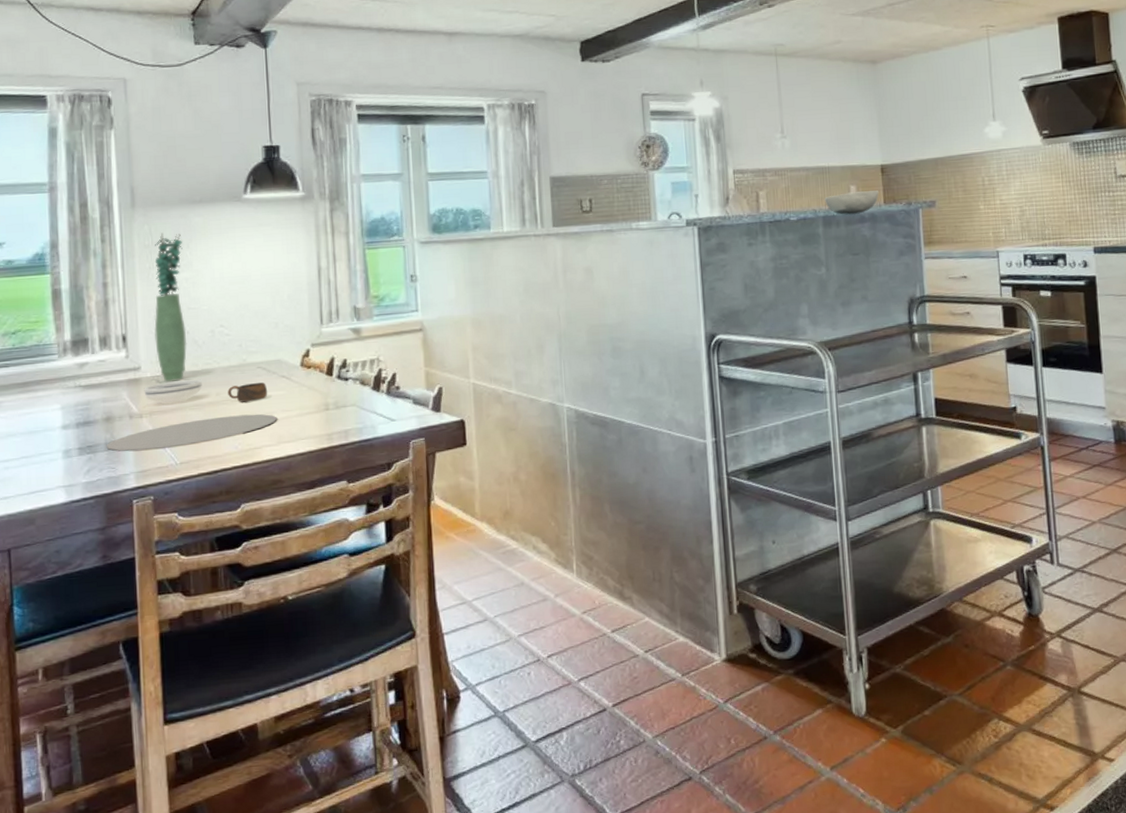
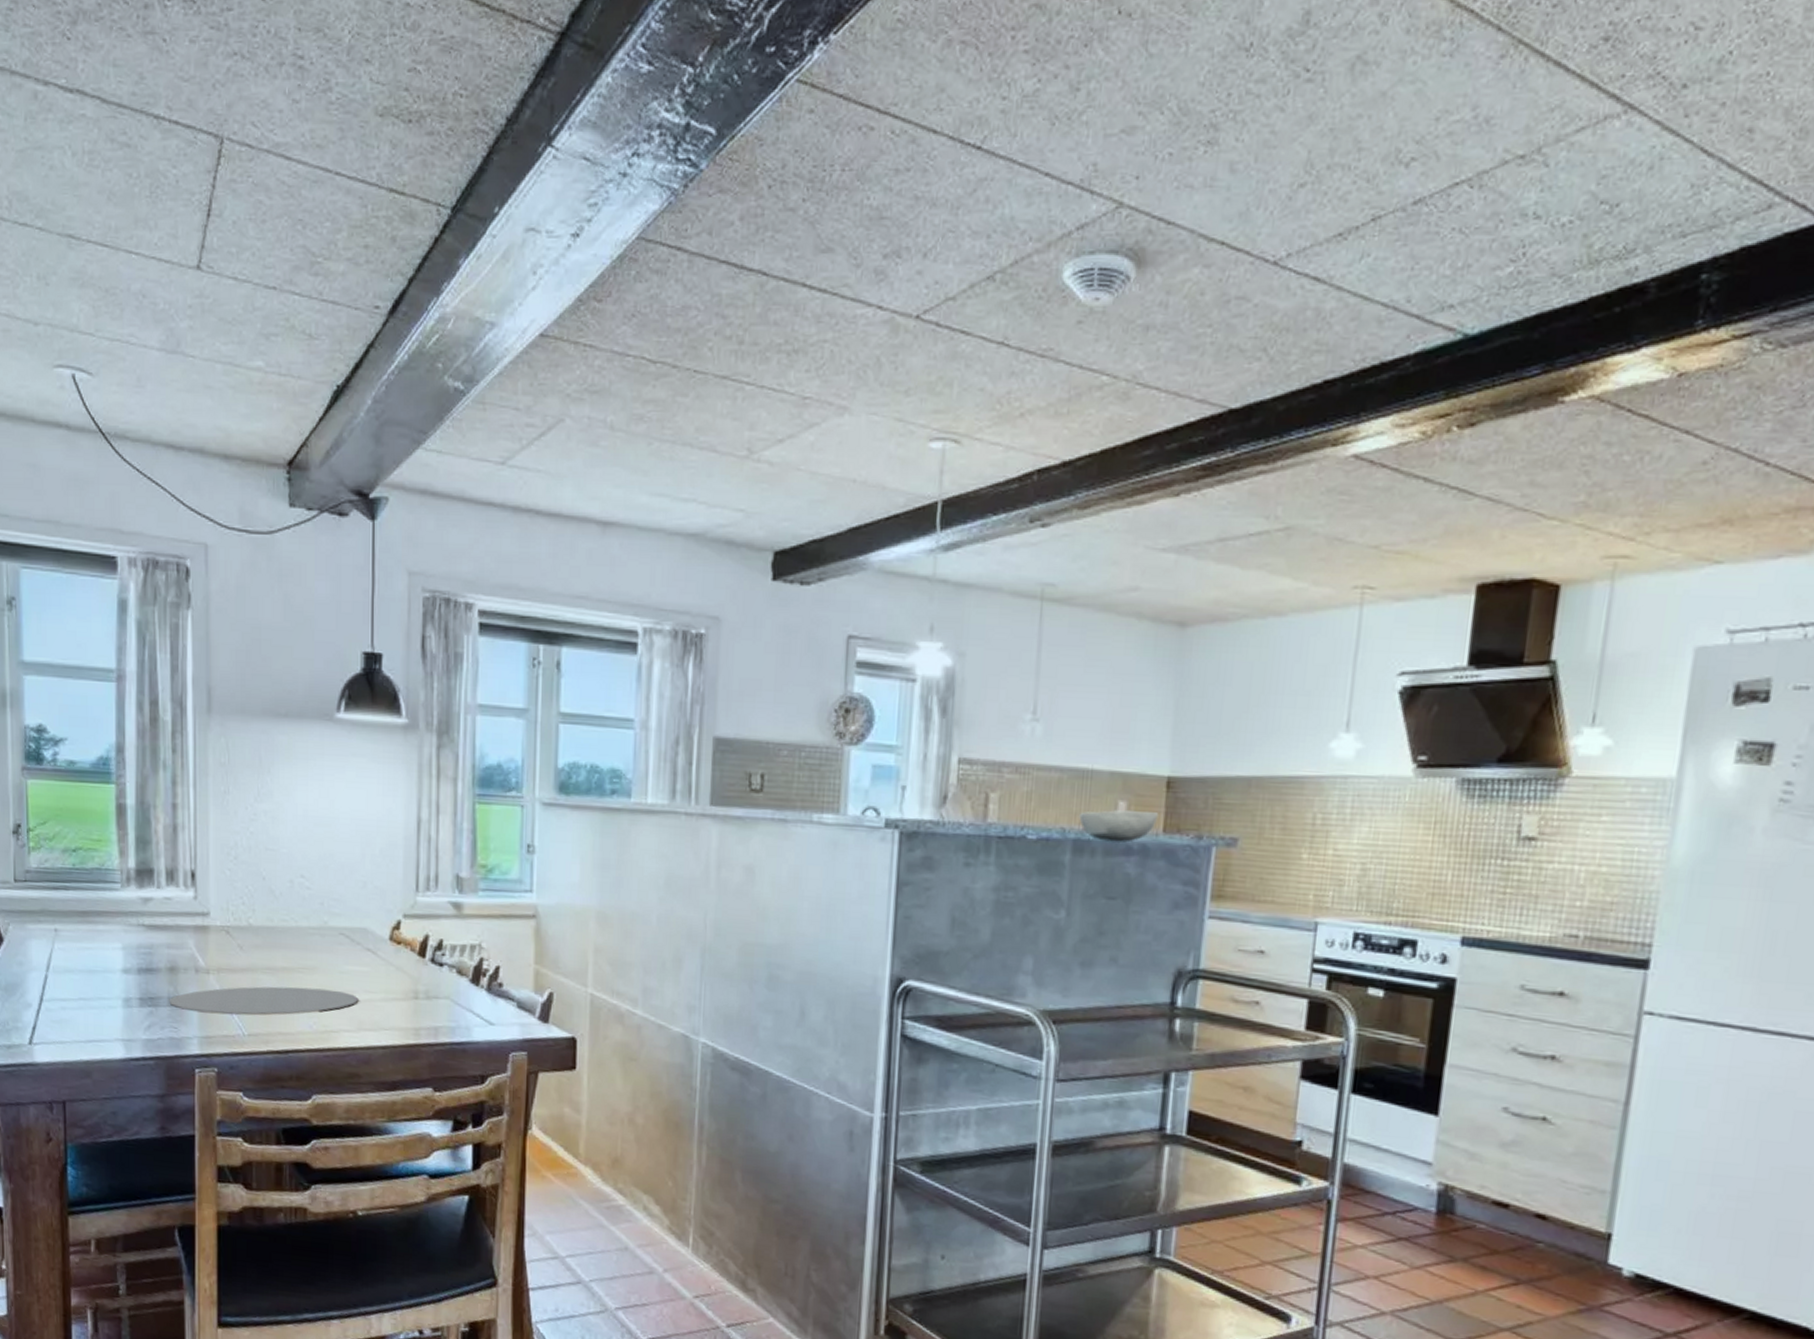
bowl: present [144,379,202,405] -> none [212,935,277,963]
vase: present [154,233,187,382] -> none [227,749,263,936]
cup: present [228,382,268,403] -> none [305,952,350,975]

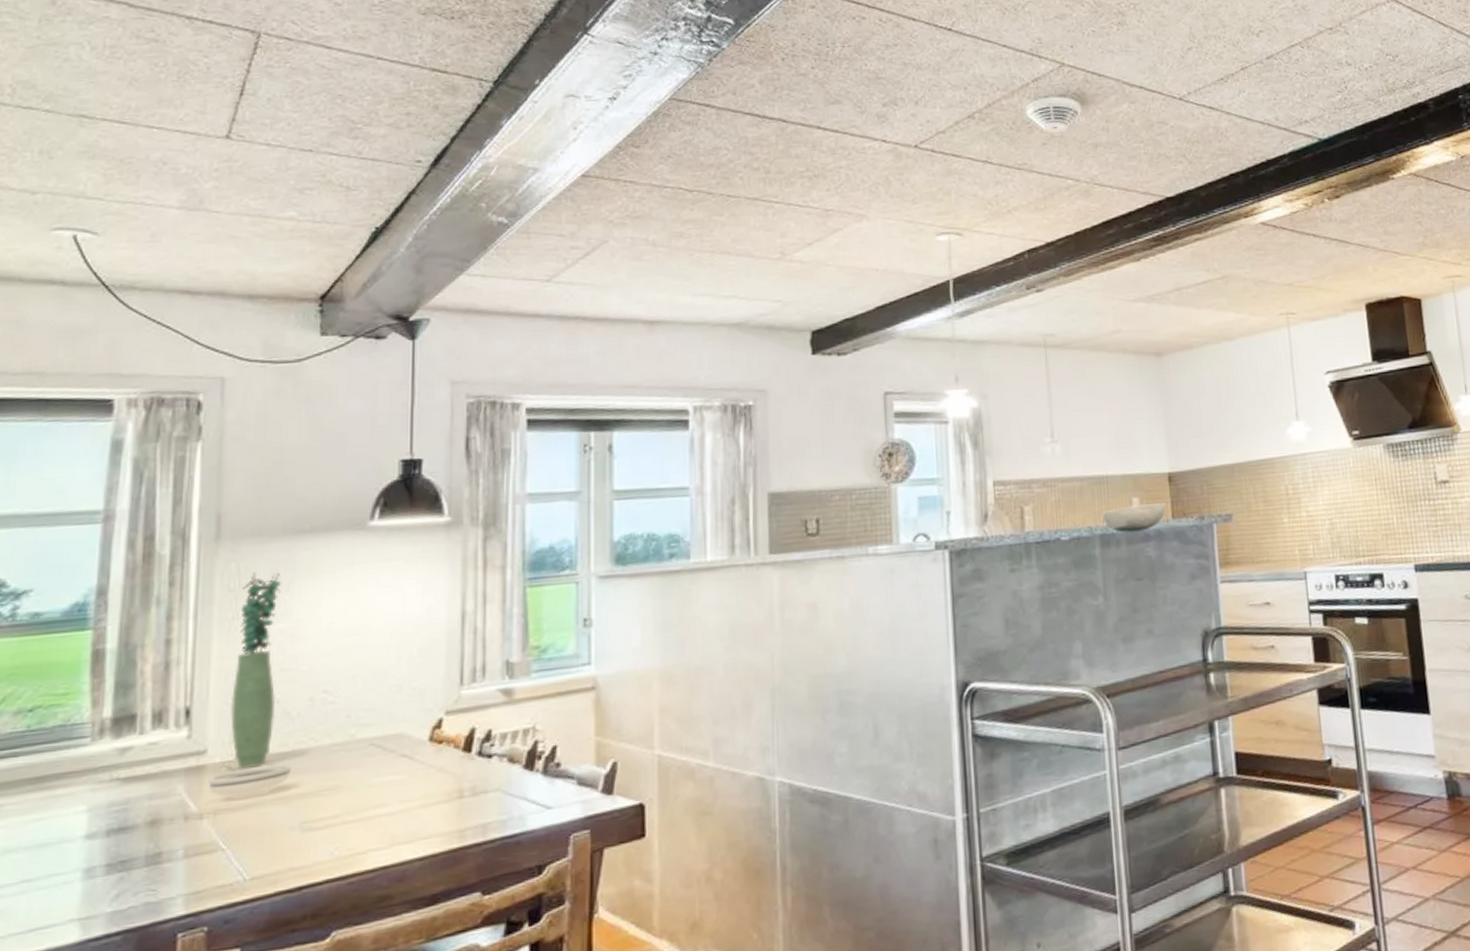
placemat: present [169,986,359,1015] -> none [147,807,392,867]
bowl: none [212,935,277,963] -> present [208,763,291,800]
vase: none [227,749,263,936] -> present [230,572,281,769]

